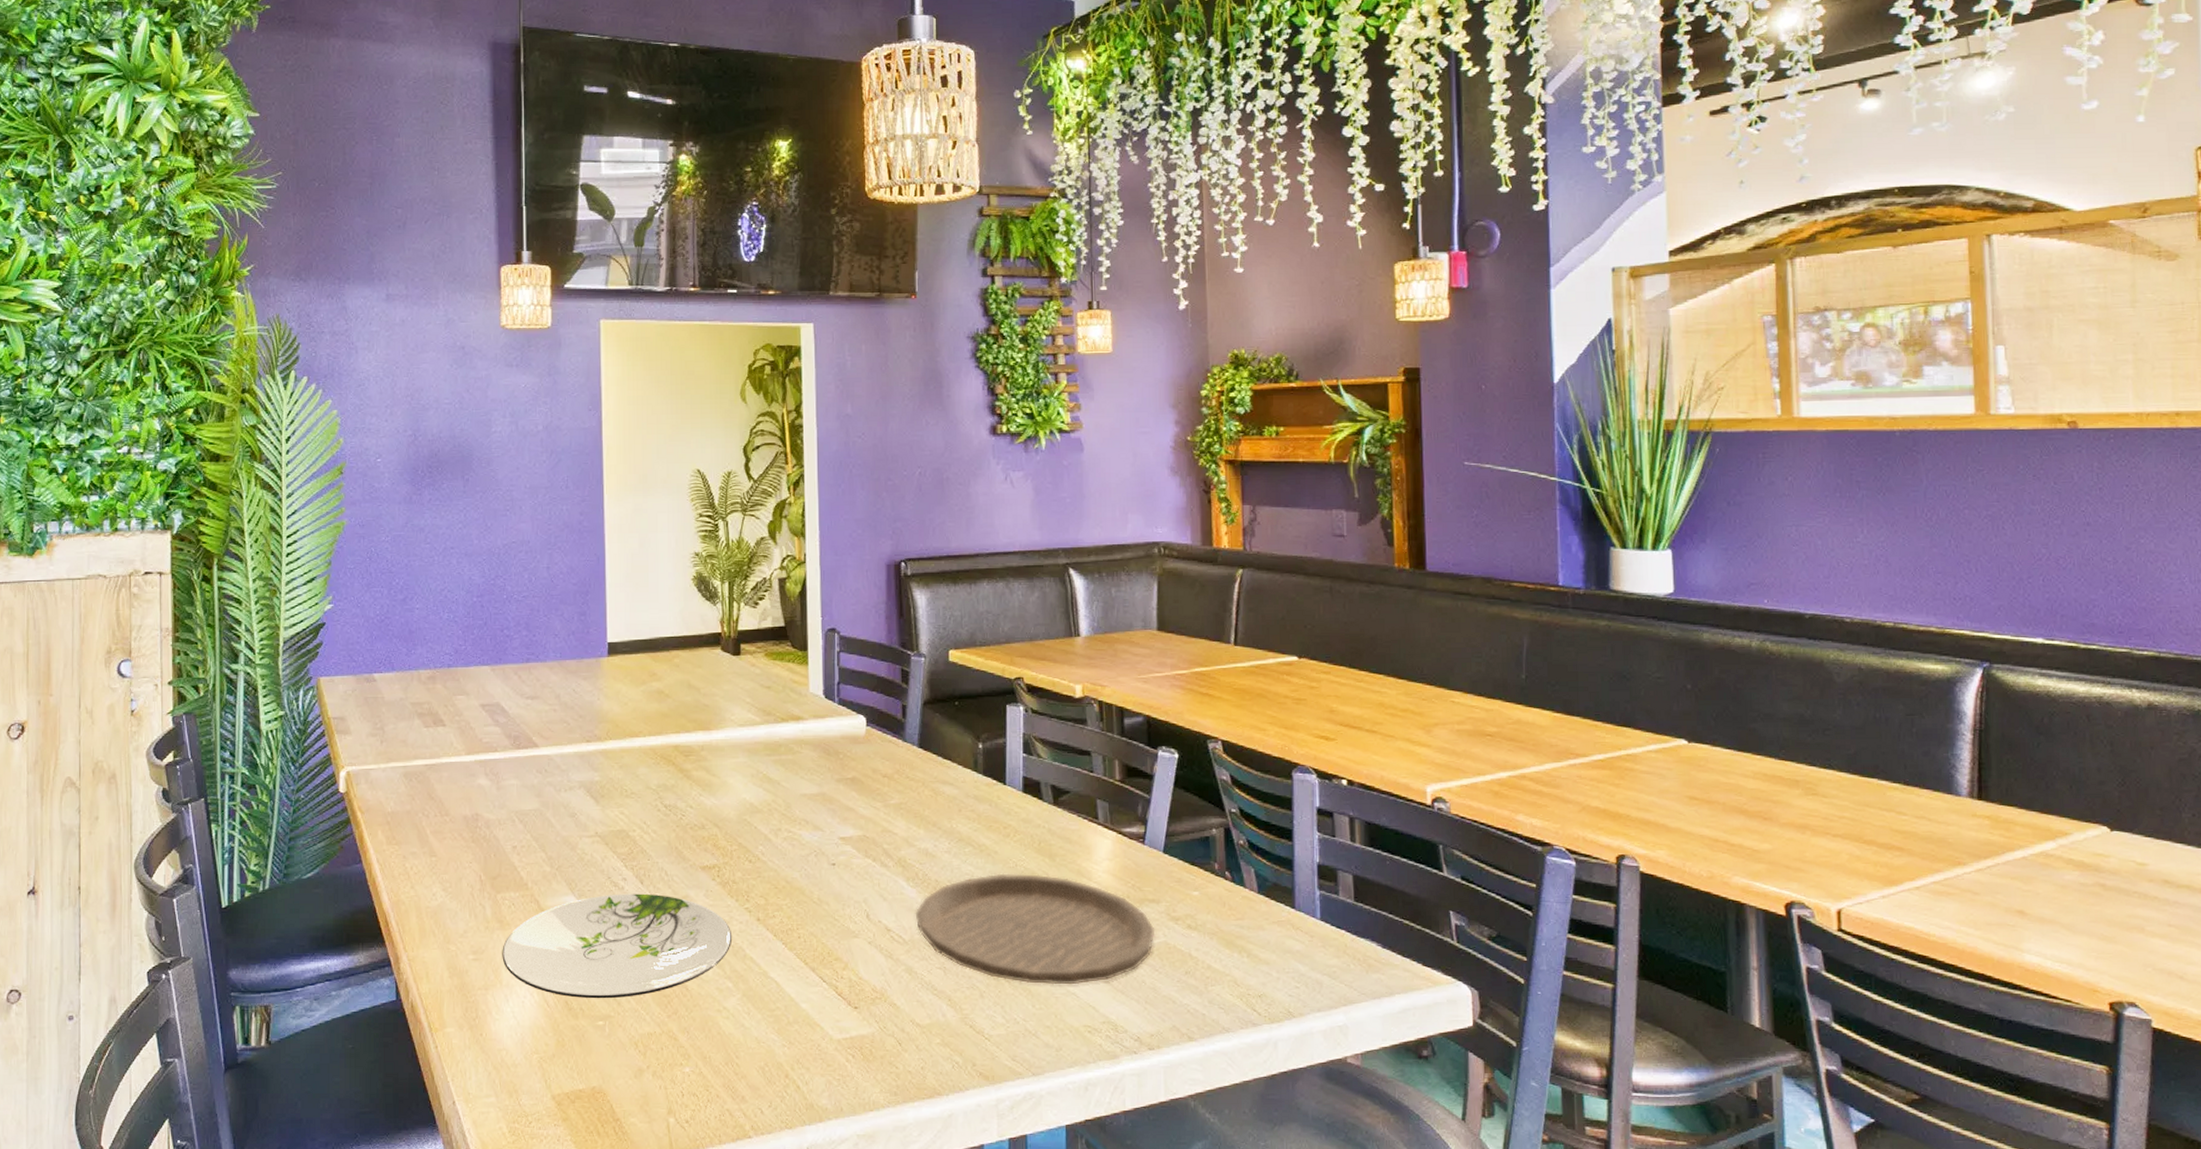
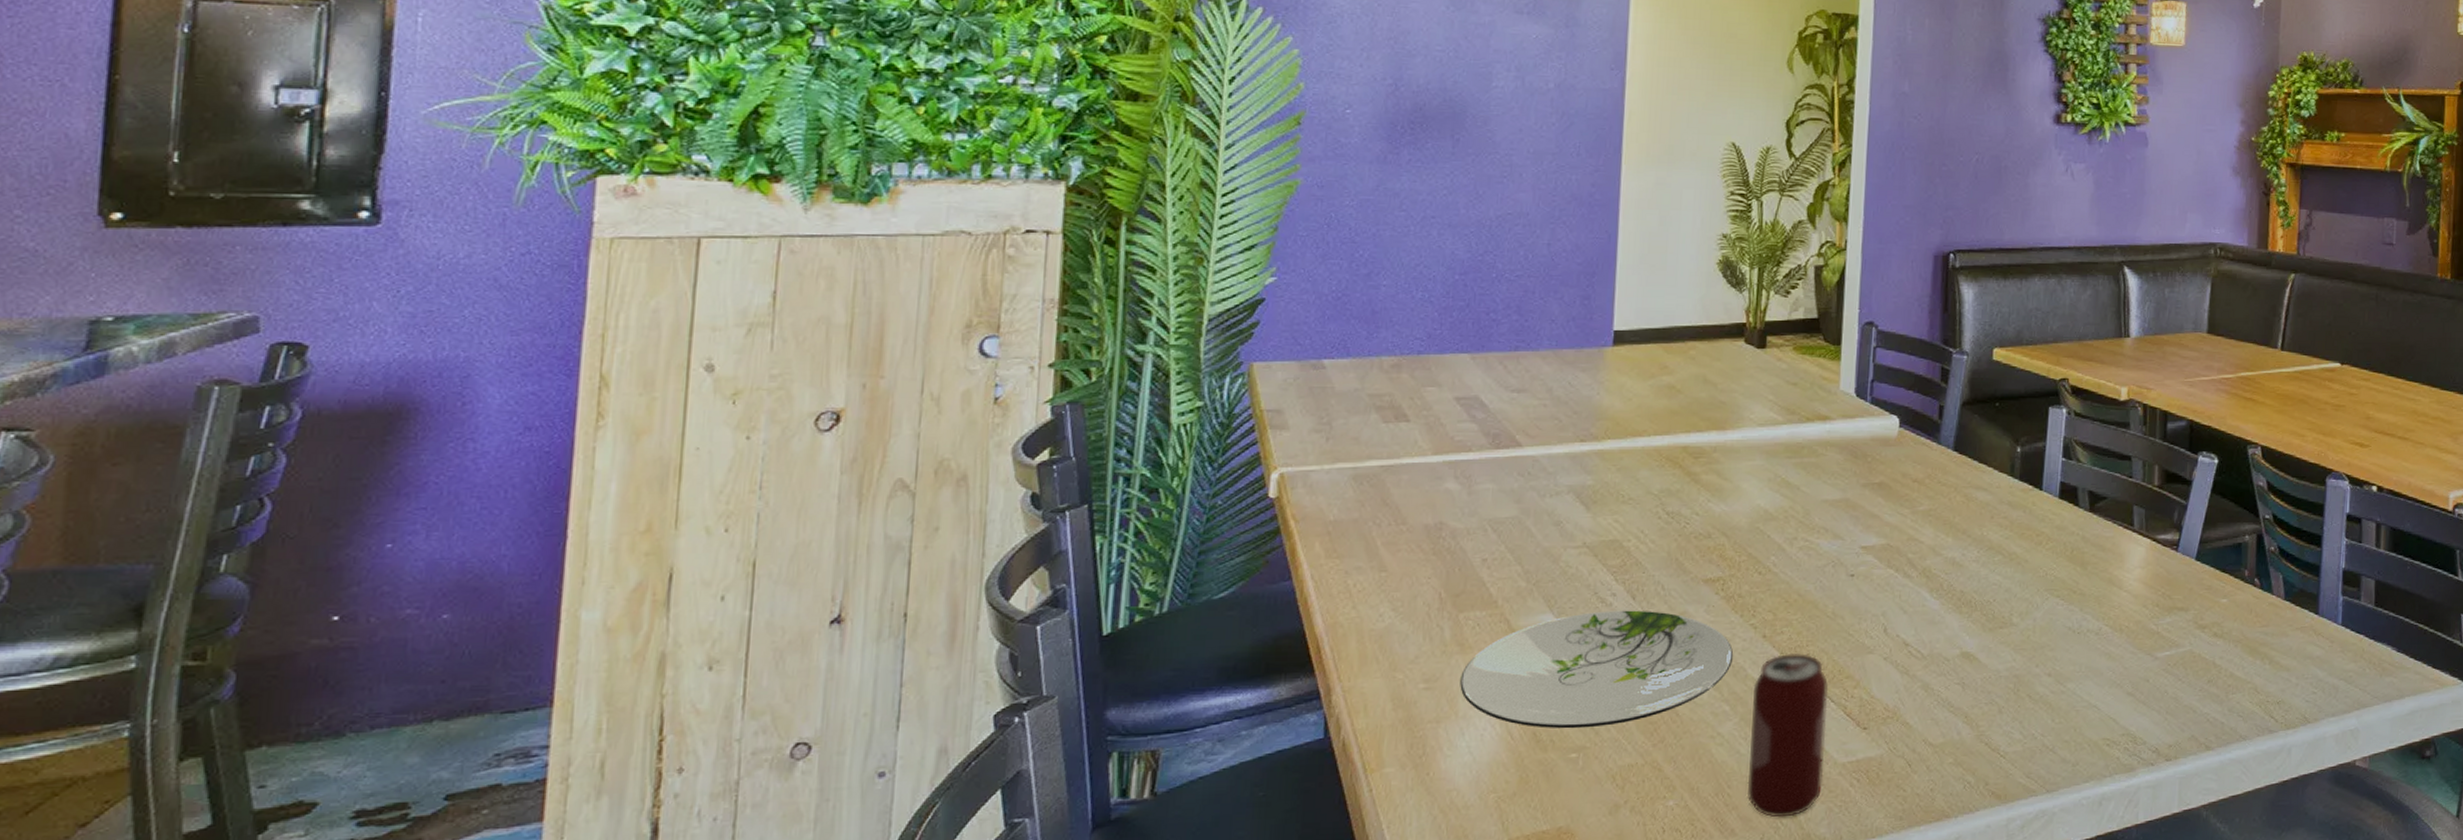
beverage can: none [752,935,820,1088] -> present [1747,652,1828,818]
plate: present [915,873,1155,985] -> none [1936,583,2182,698]

